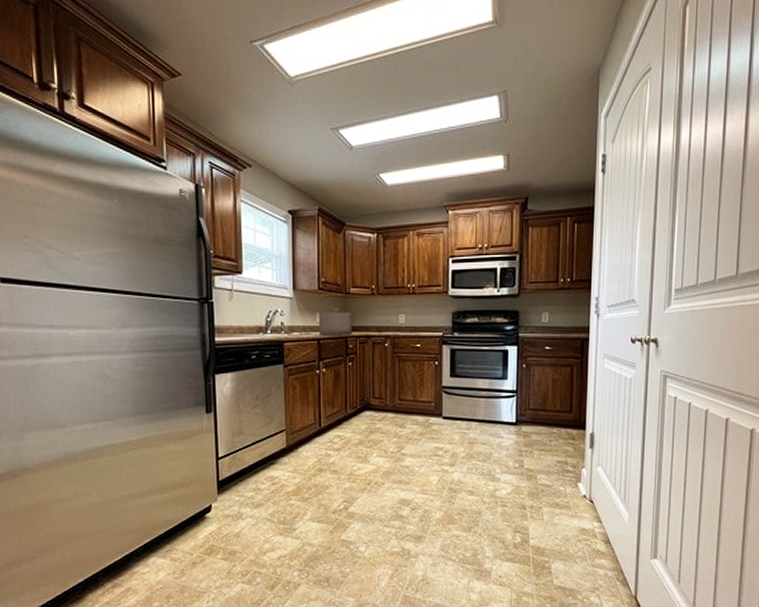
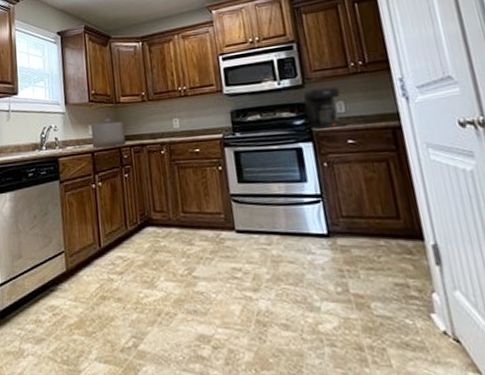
coffee maker: none [515,299,549,336] -> present [303,86,349,130]

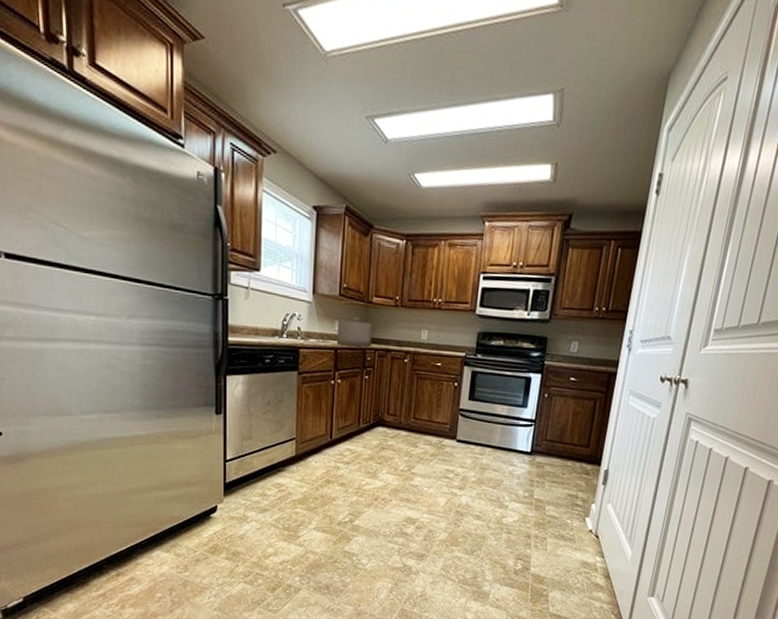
coffee maker: present [303,86,349,130] -> none [541,325,578,366]

